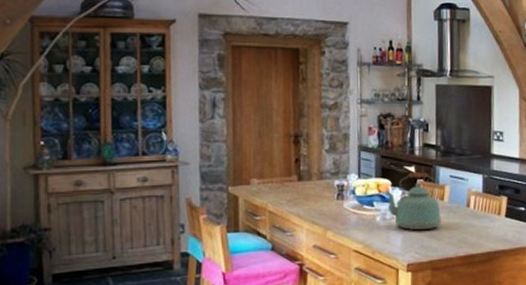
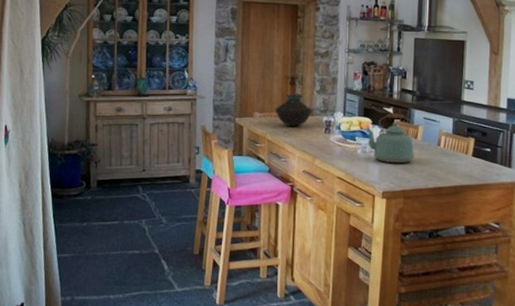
vase: none [276,155,321,194] -> present [275,95,312,127]

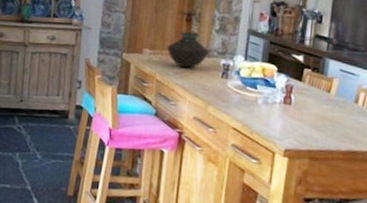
kettle: present [366,114,414,164] -> none [270,61,326,120]

